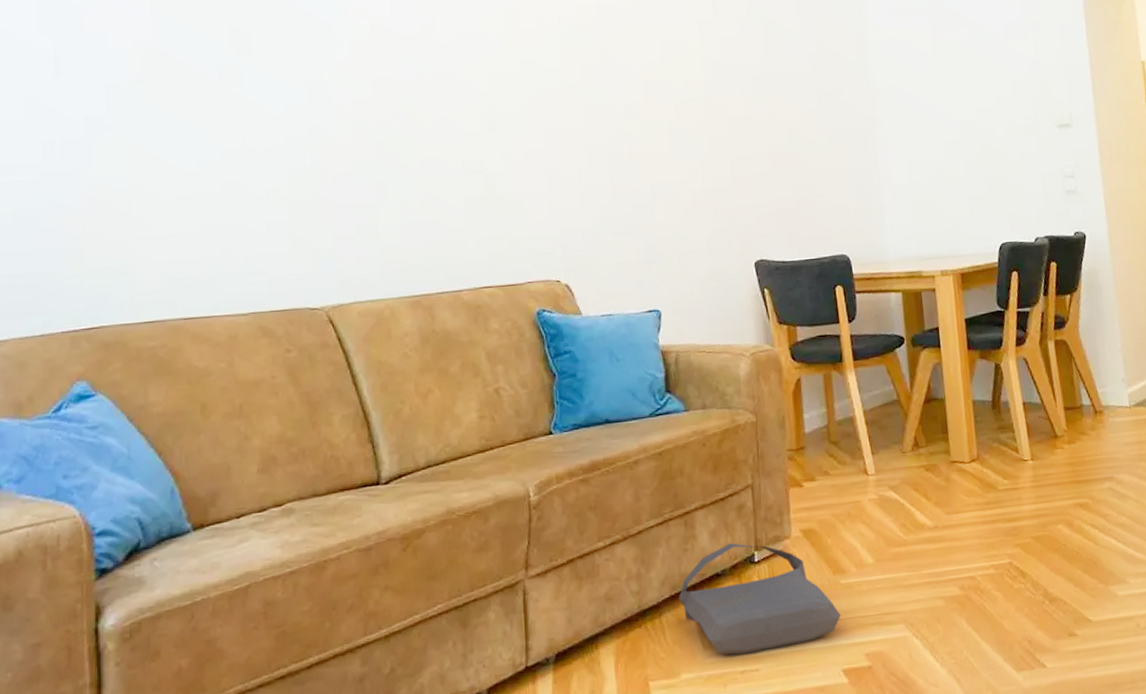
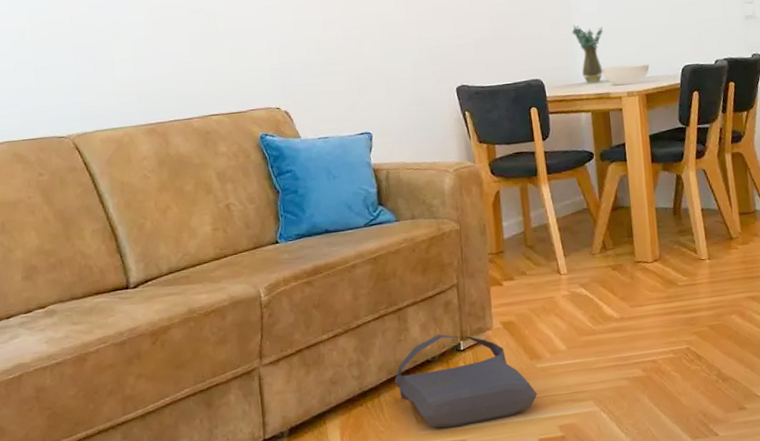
vase: none [880,196,915,260] -> present [571,25,603,83]
bowl: none [913,239,965,264] -> present [601,63,650,86]

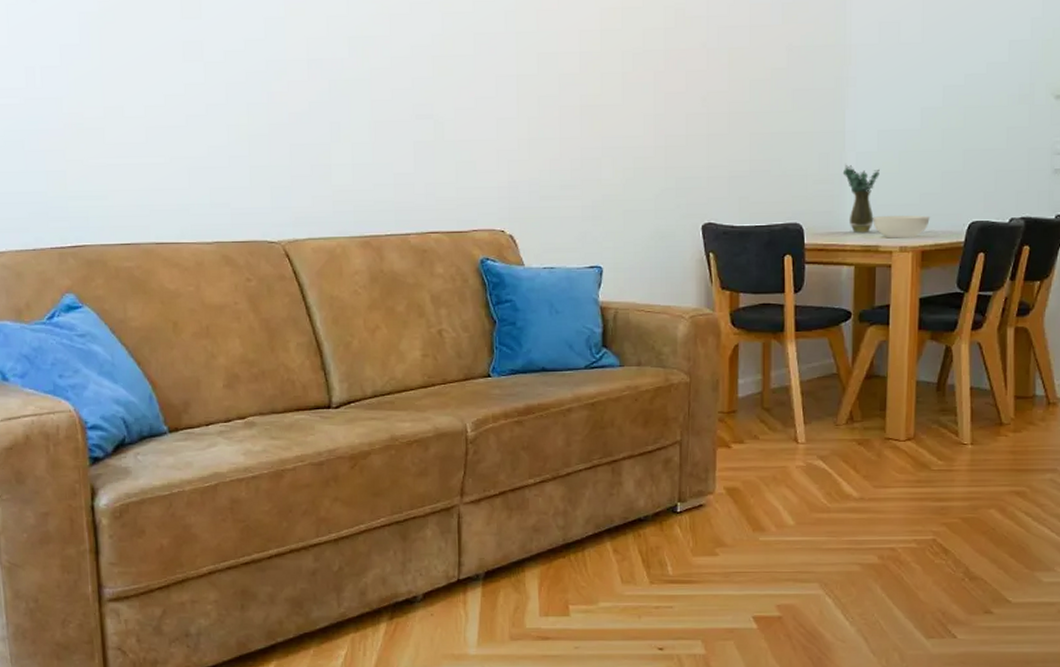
bag: present [394,334,538,428] -> none [602,493,757,592]

